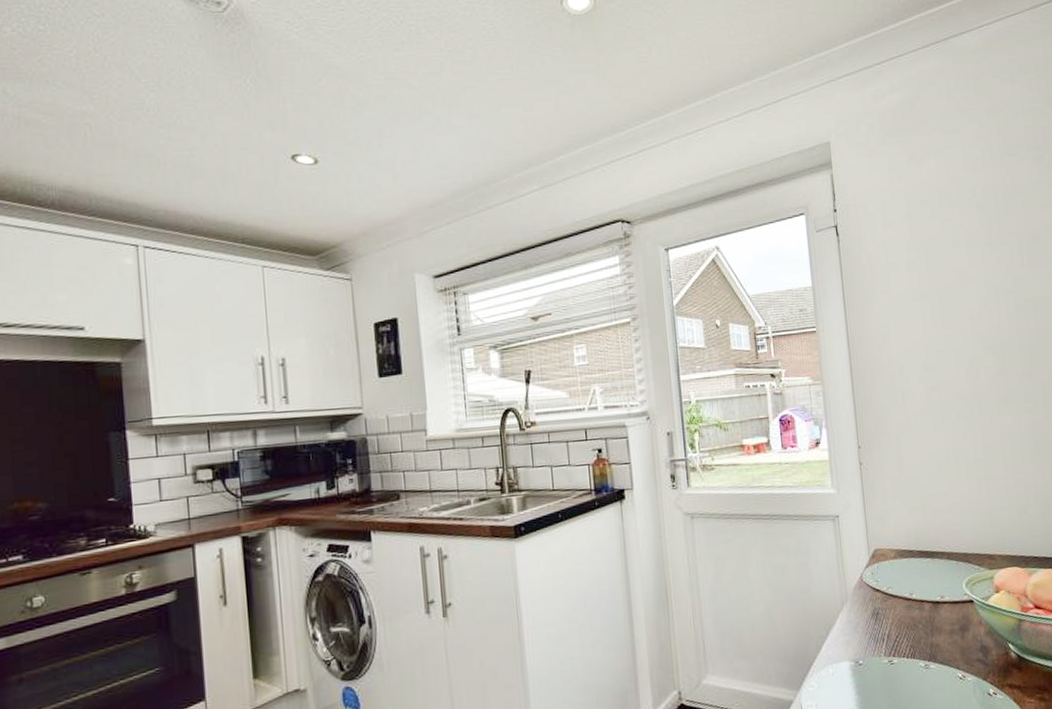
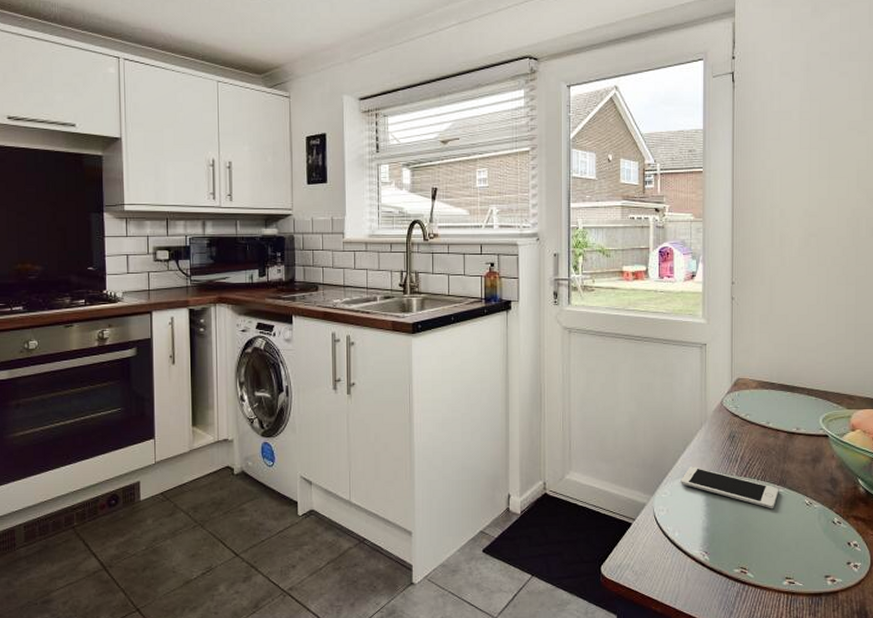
cell phone: none [827,652,931,689] -> present [681,466,779,509]

